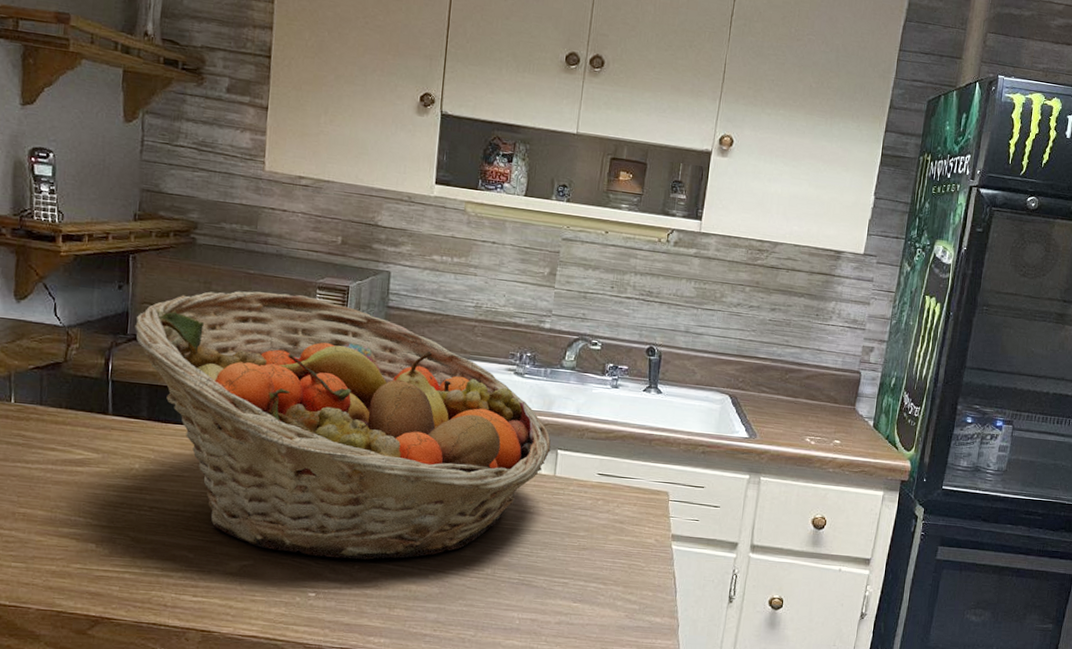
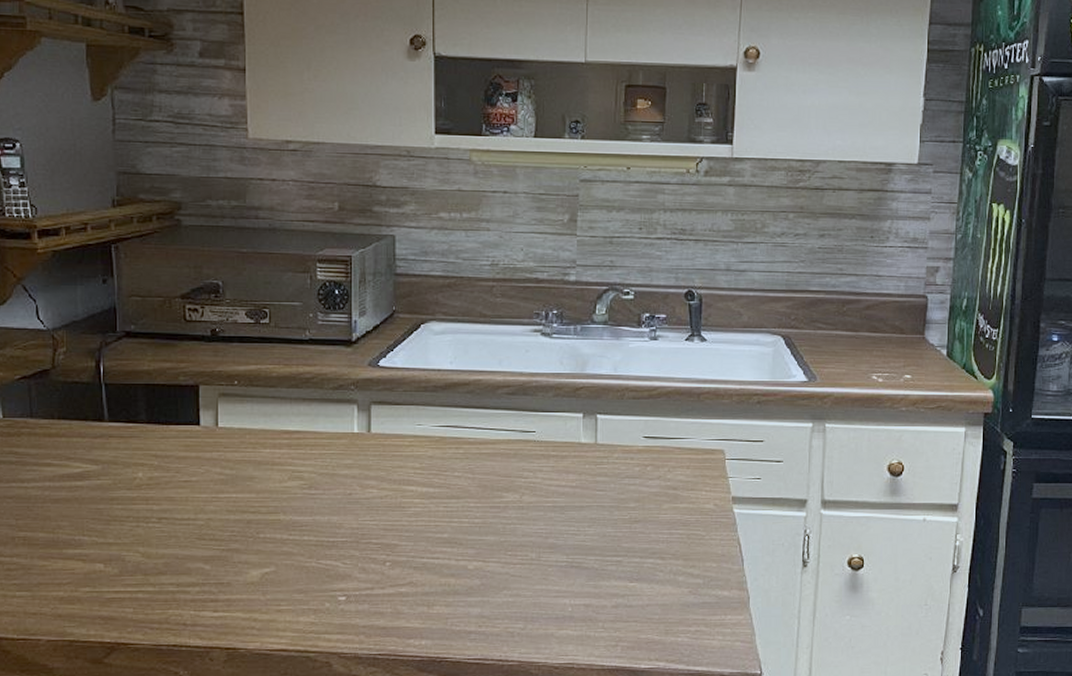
fruit basket: present [135,291,551,560] -> none [124,270,589,556]

